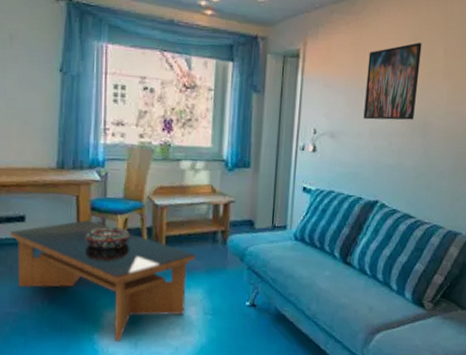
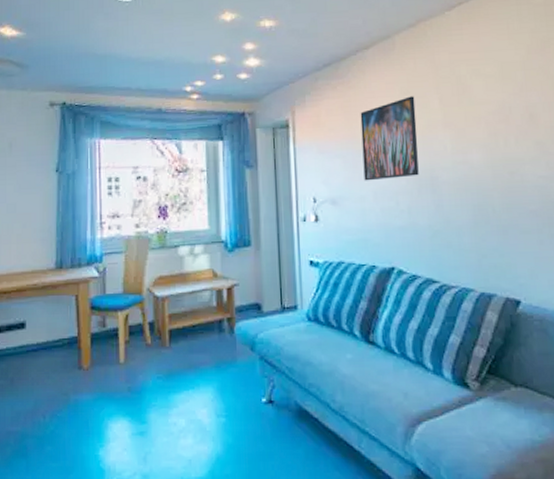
coffee table: present [10,220,195,342] -> none [11,320,202,457]
decorative bowl: present [86,226,130,249] -> none [87,325,132,350]

